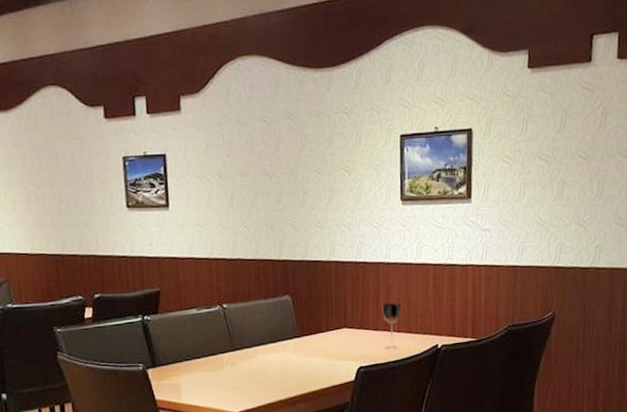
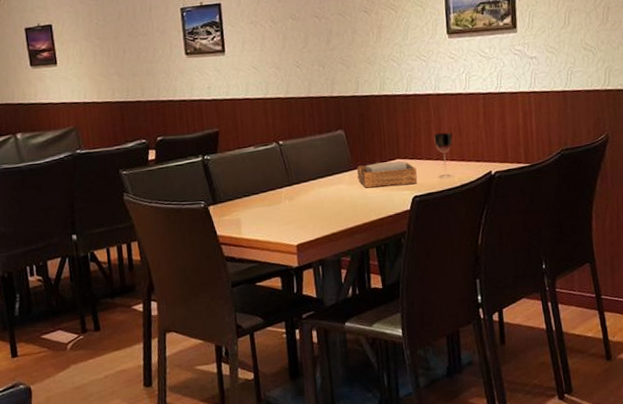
napkin holder: none [302,330,363,357] -> present [357,161,418,188]

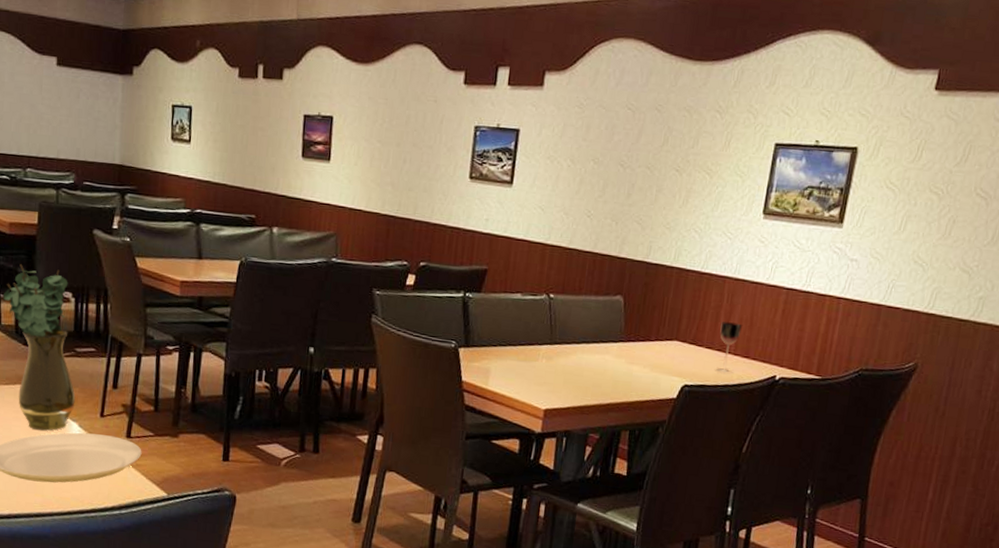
napkin holder: present [357,161,418,188] -> none [626,339,693,372]

